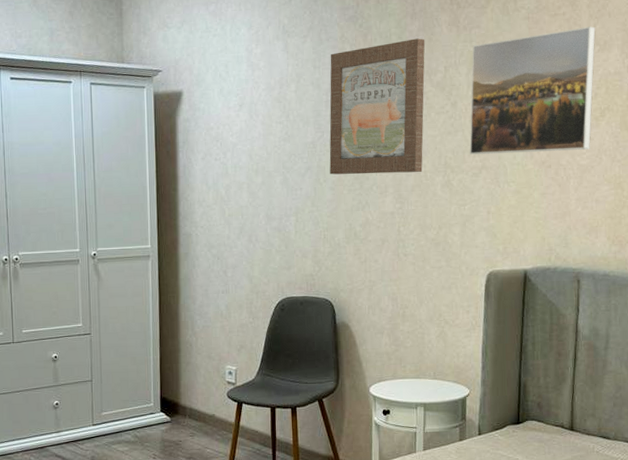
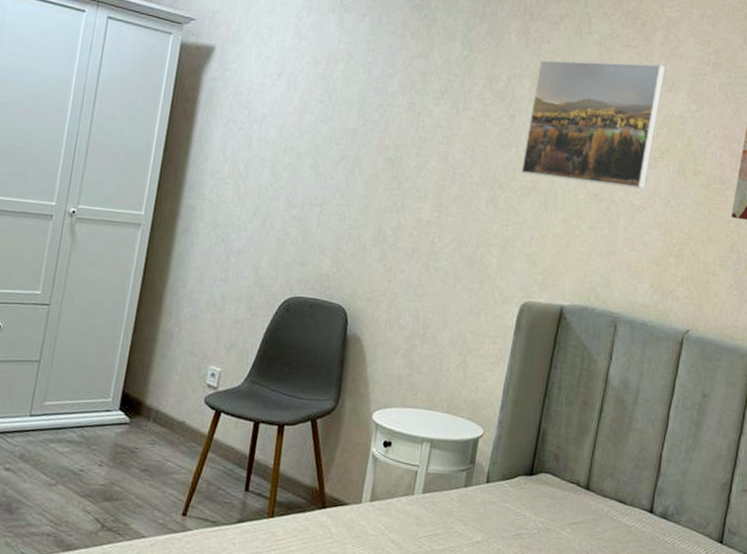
wall art: present [329,38,425,175] -> none [367,38,492,182]

